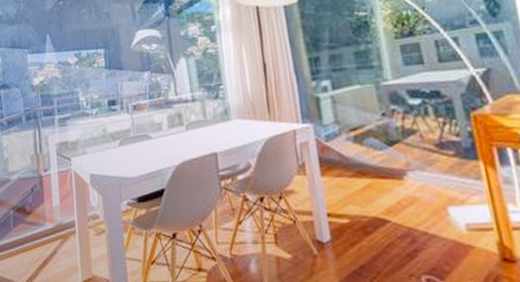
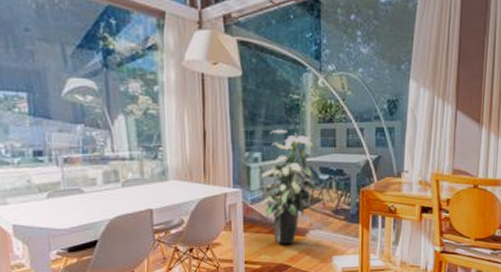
indoor plant: none [334,51,414,191] -> present [260,129,321,244]

